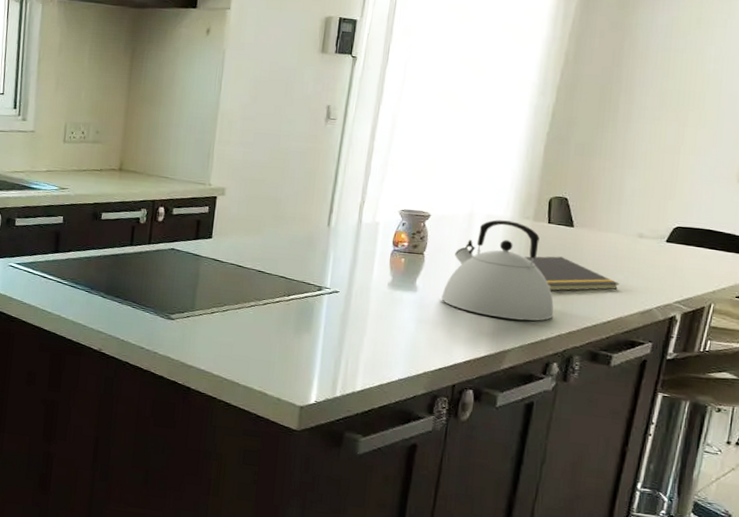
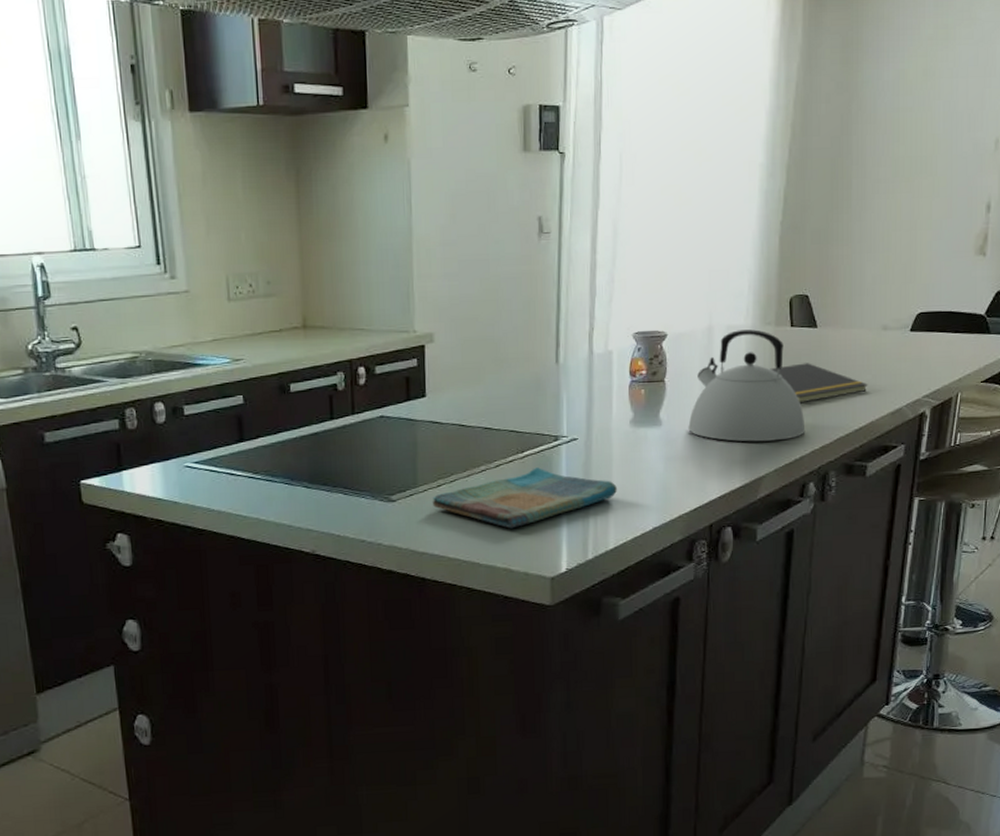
dish towel: none [205,310,370,359] -> present [432,467,617,529]

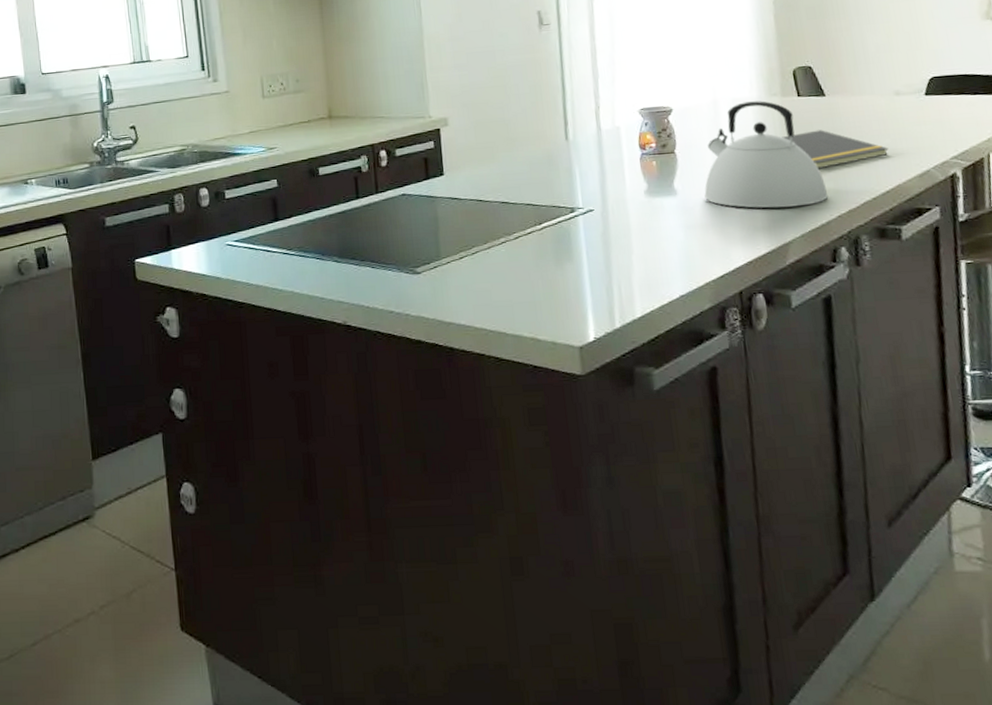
dish towel: present [432,467,617,529] -> none [455,238,639,298]

